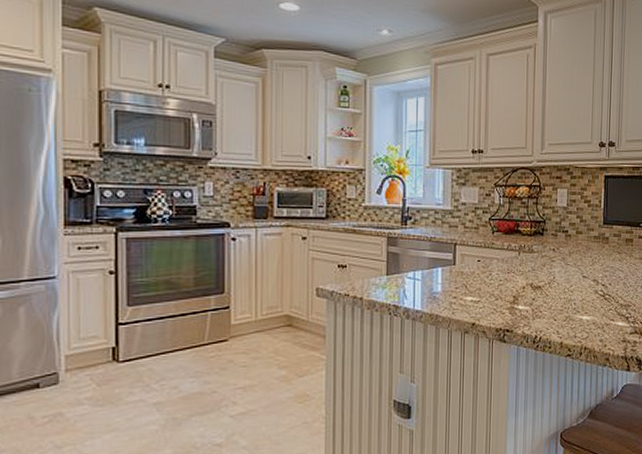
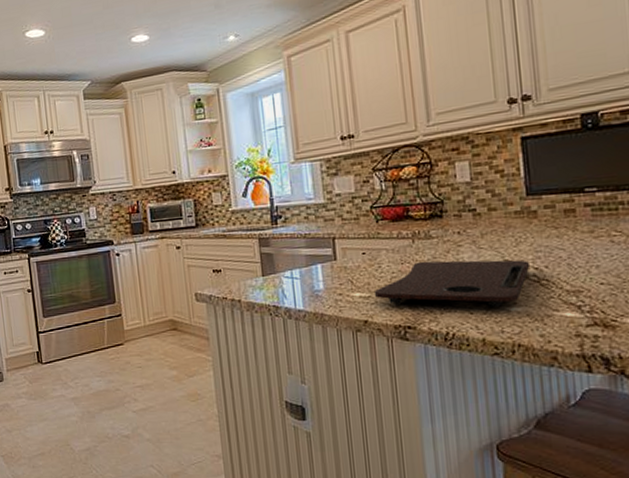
cutting board: none [483,272,600,315] -> present [373,259,531,307]

